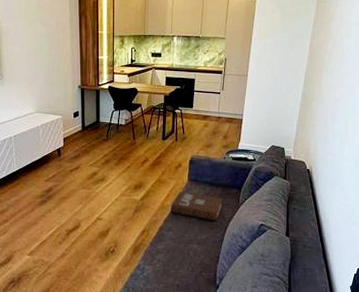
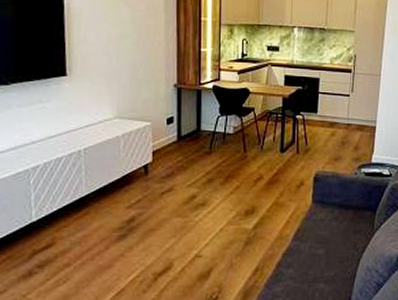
book: present [171,191,223,221] -> none [291,216,354,252]

